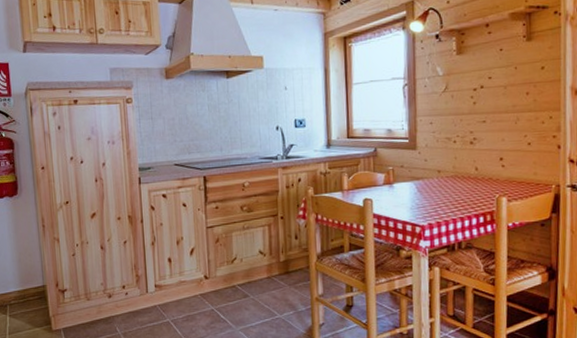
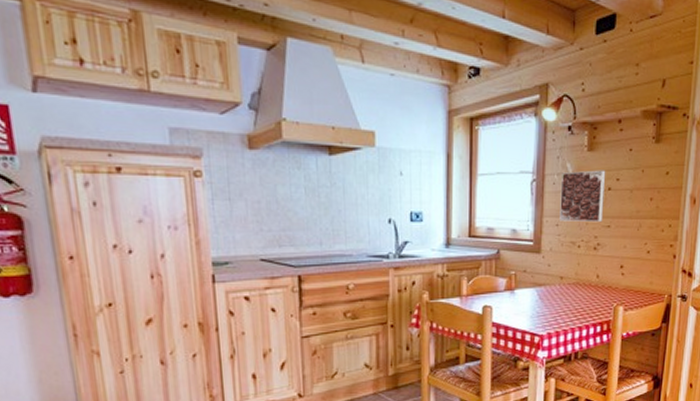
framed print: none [431,70,478,120] -> present [560,170,606,223]

